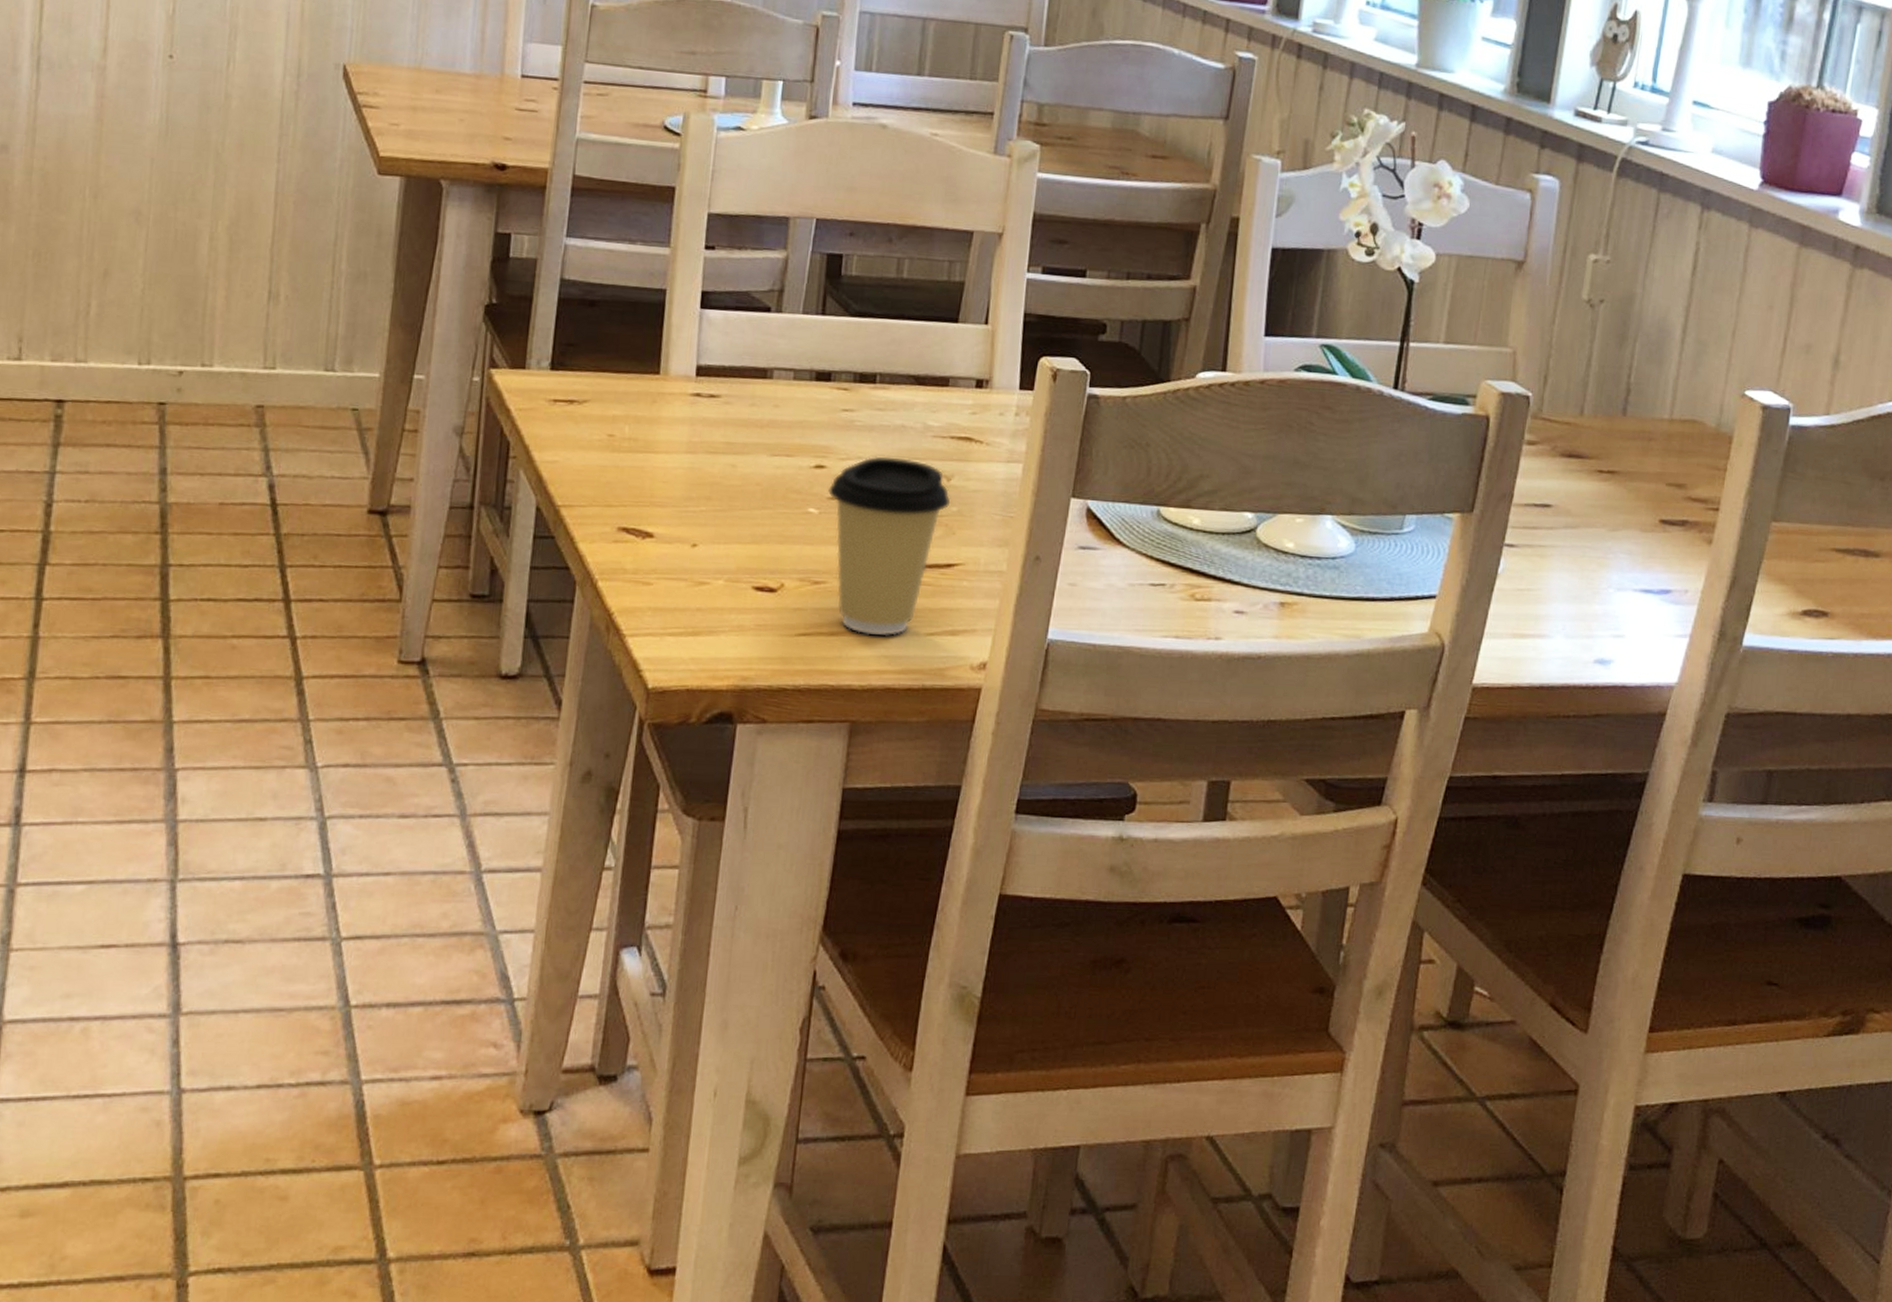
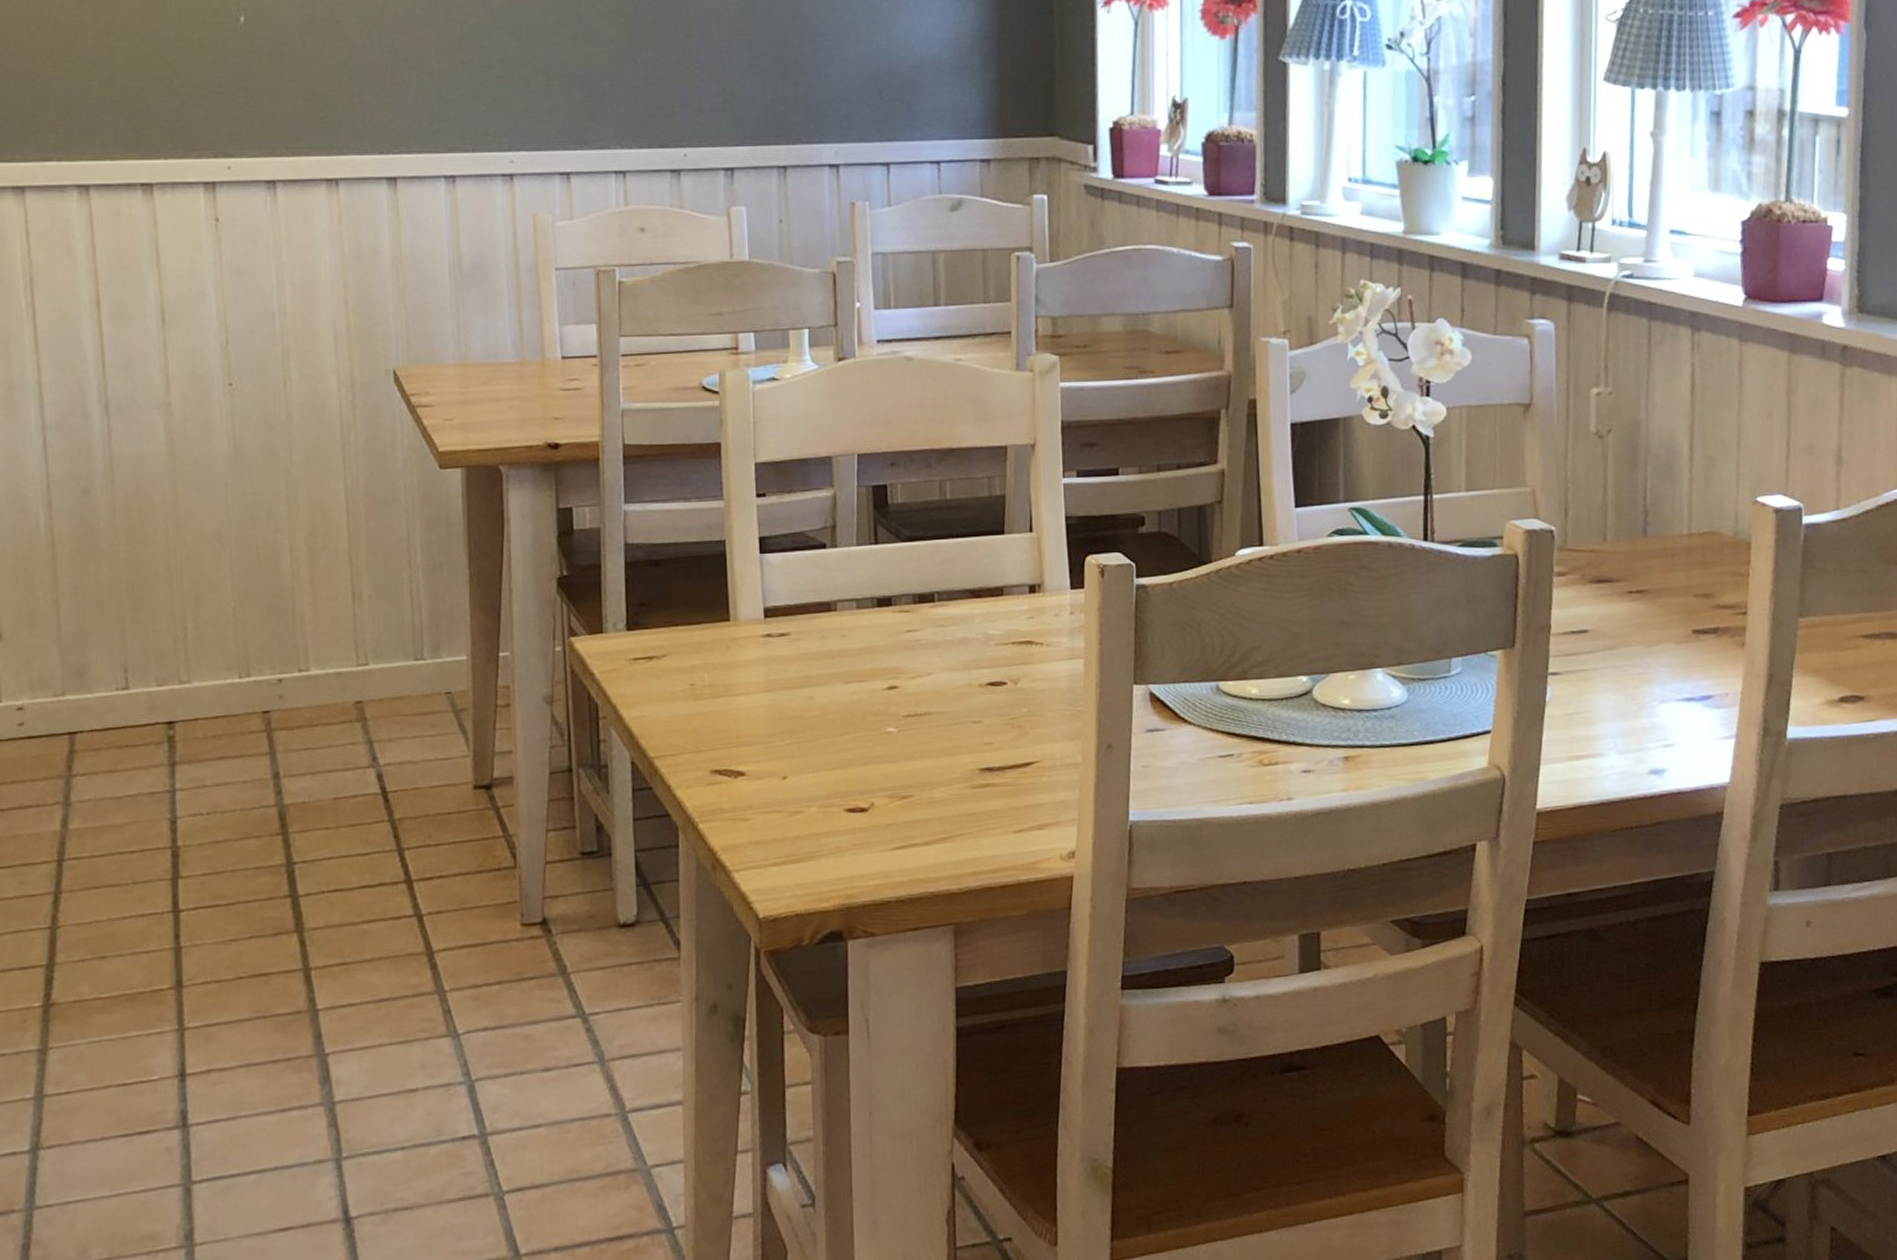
coffee cup: present [828,456,951,636] -> none [904,668,1020,840]

